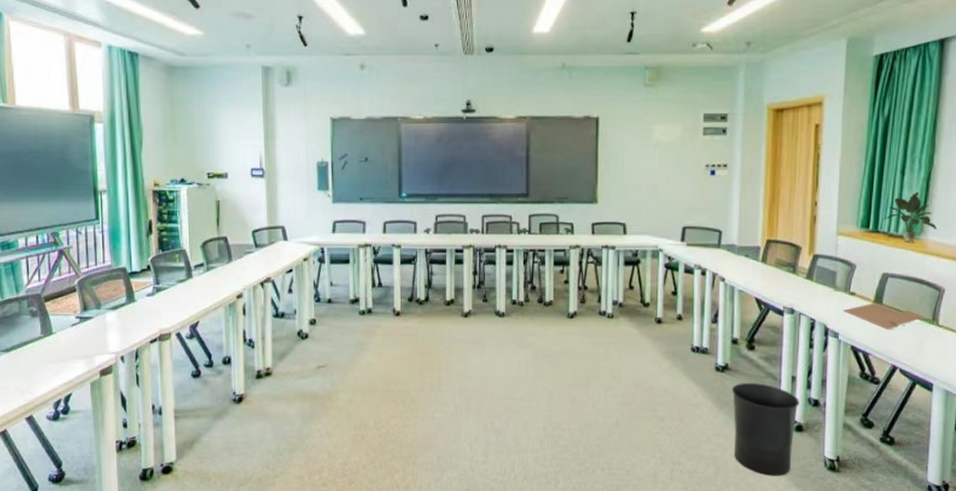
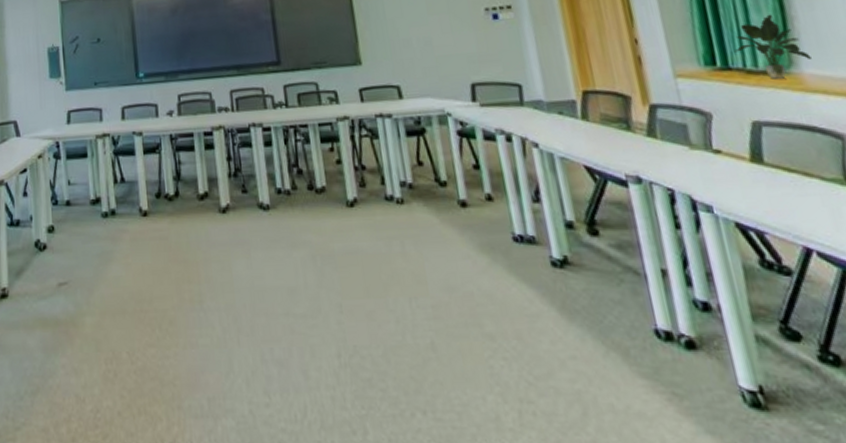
waste bin: present [731,382,800,476] -> none [579,280,693,418]
papers: present [843,303,927,330] -> none [710,161,835,198]

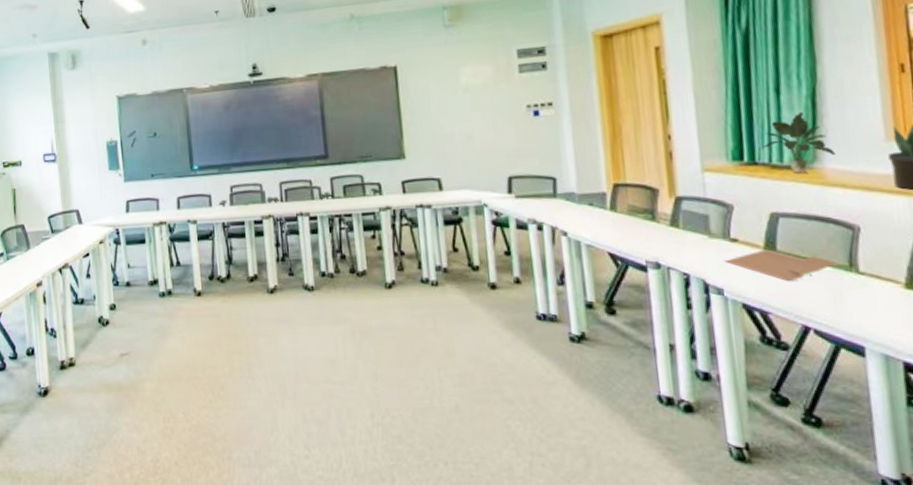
papers: none [710,161,835,198] -> present [725,249,841,282]

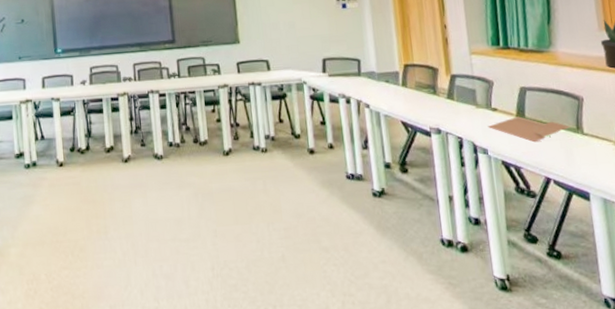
potted plant: present [762,111,835,174] -> none [513,7,564,56]

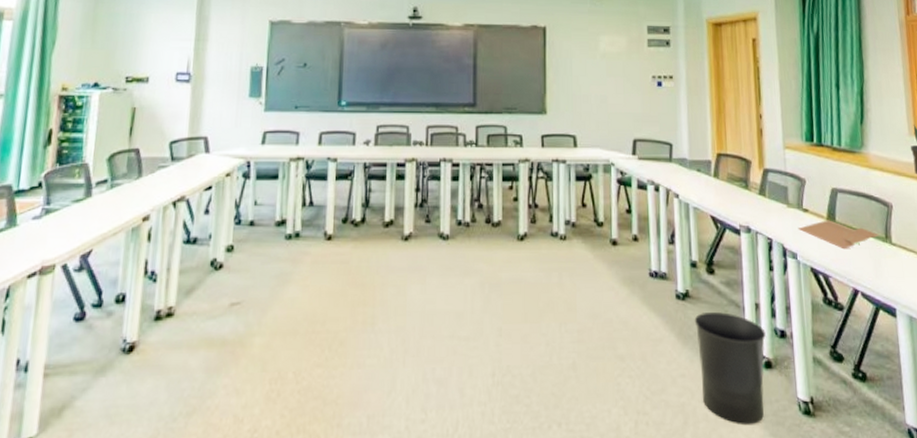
waste bin: none [391,205,462,301] -> present [694,311,766,424]

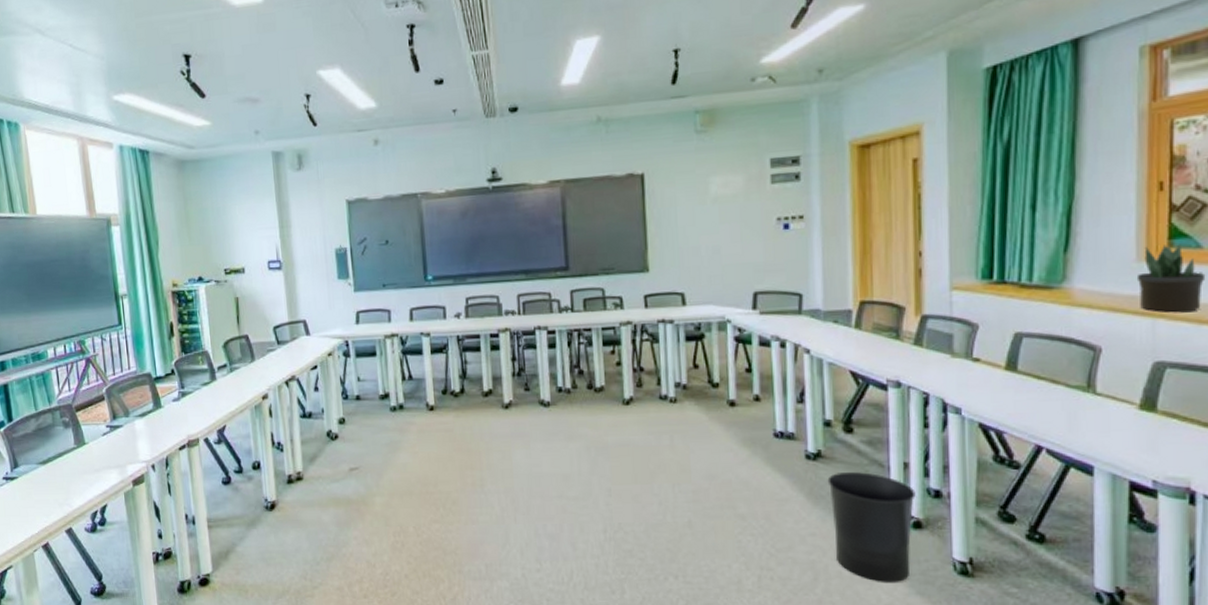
papers: present [799,220,880,250] -> none [966,369,1079,402]

